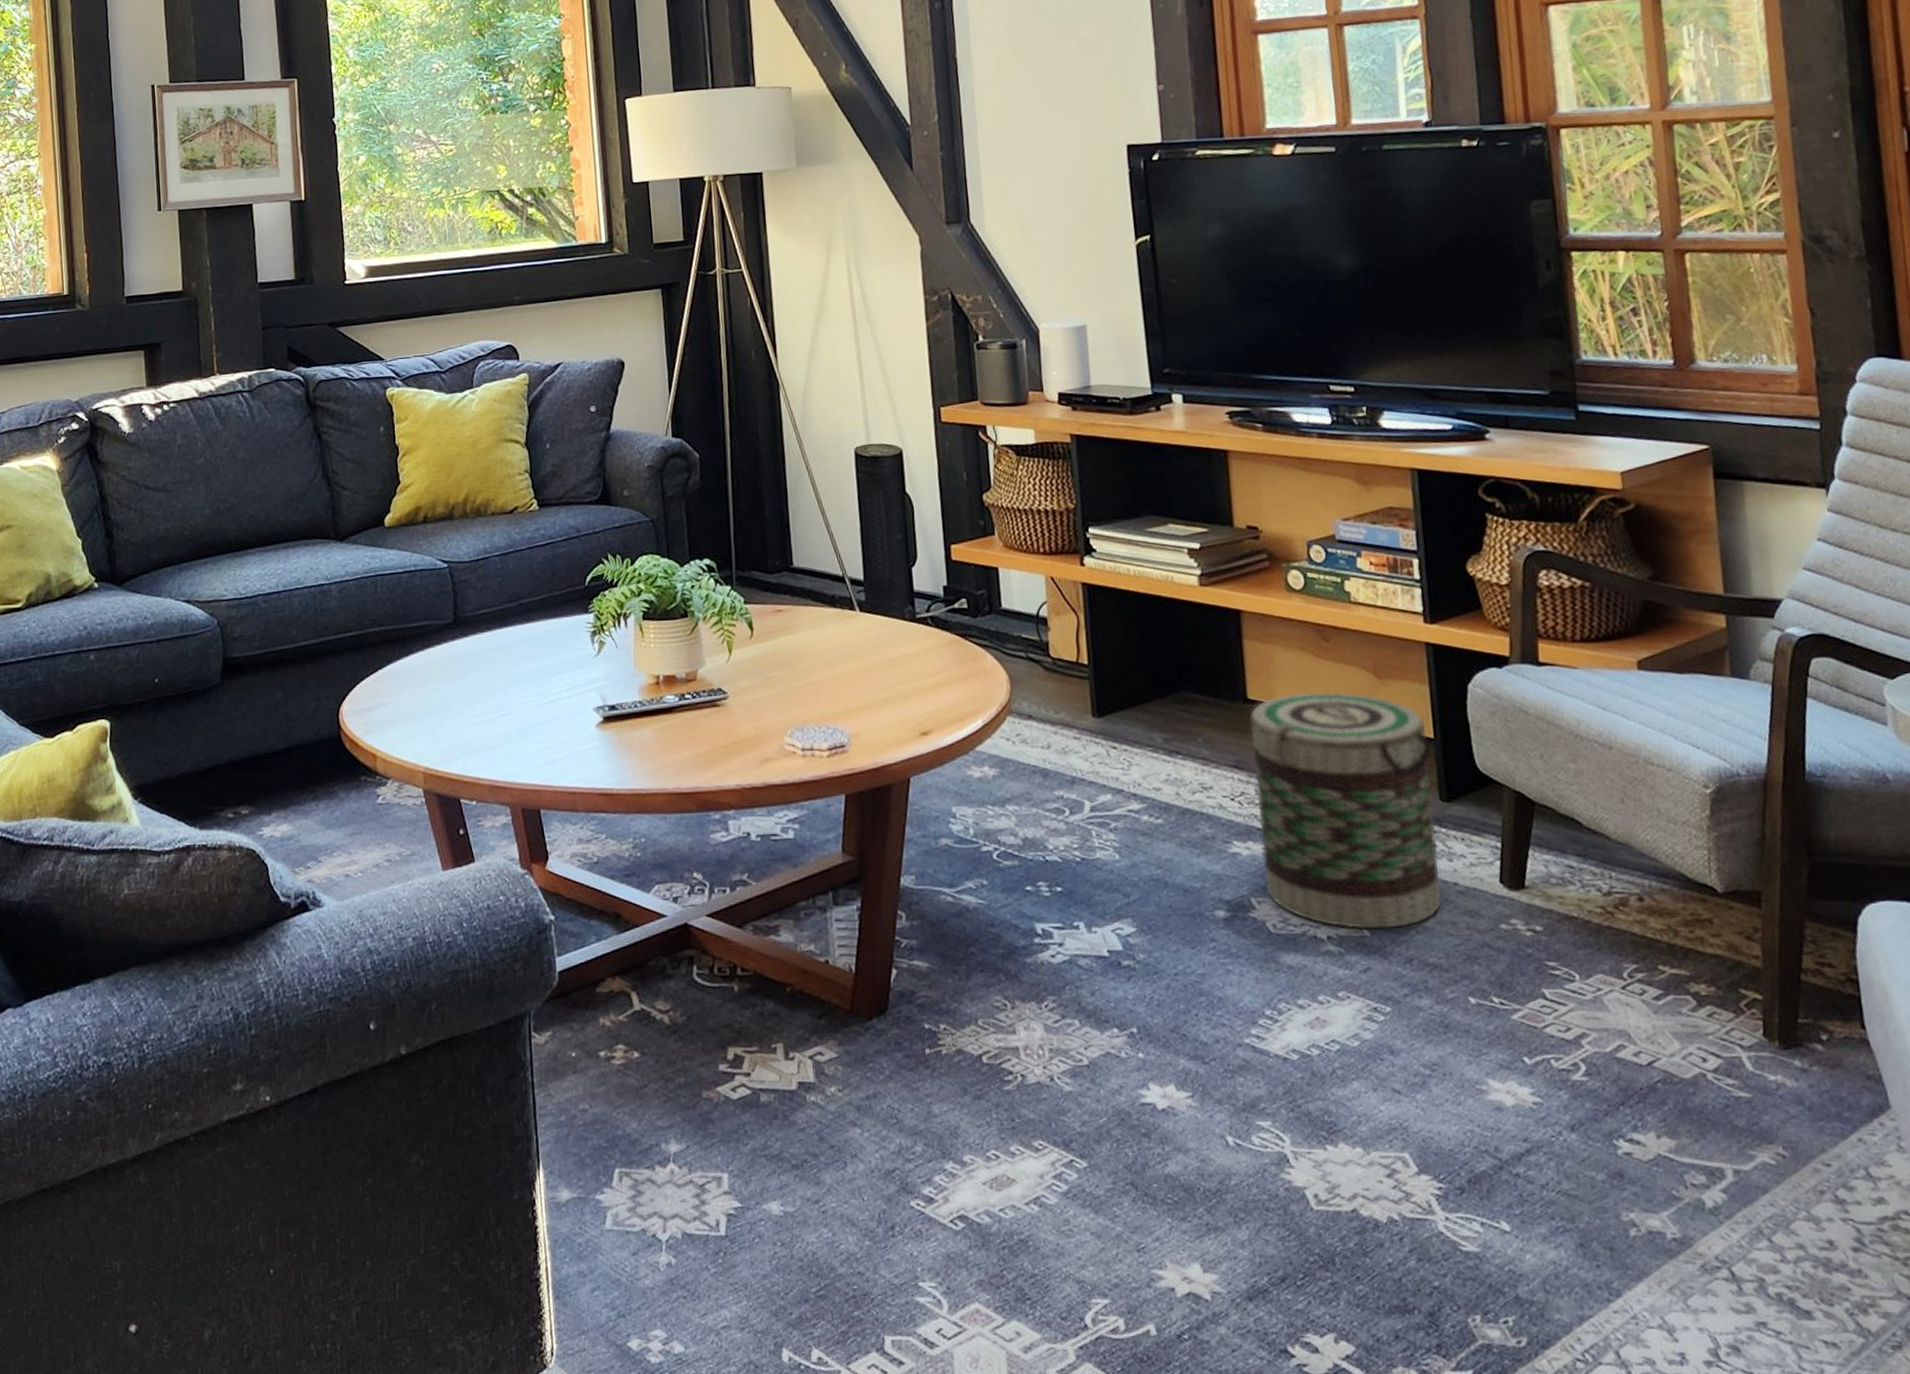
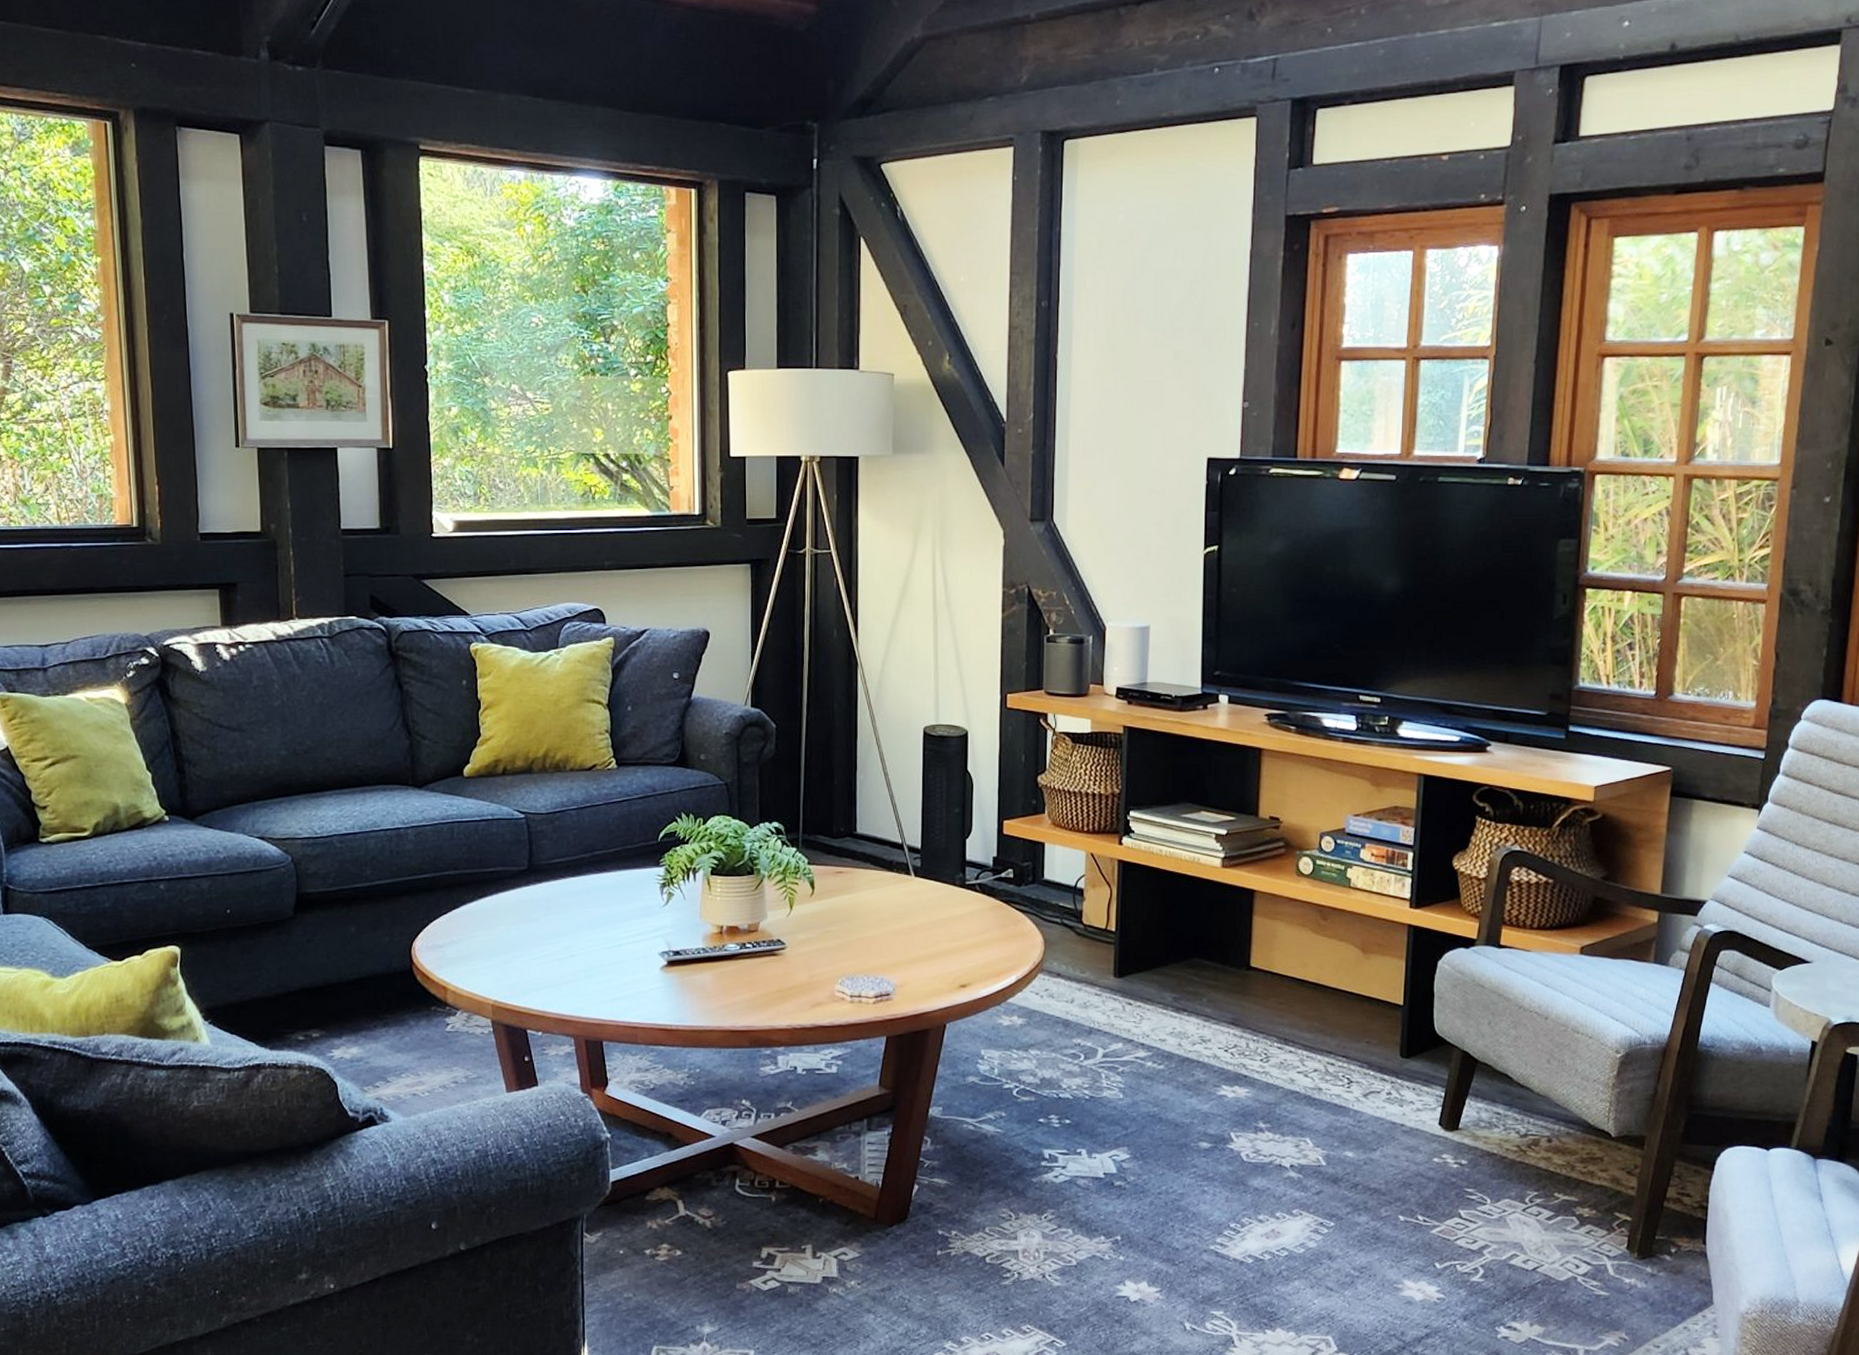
basket: present [1249,691,1442,930] -> none [1244,963,1400,1160]

